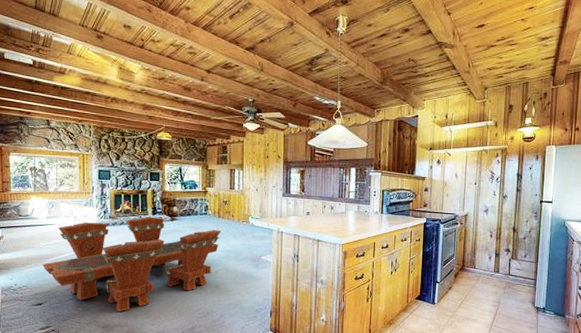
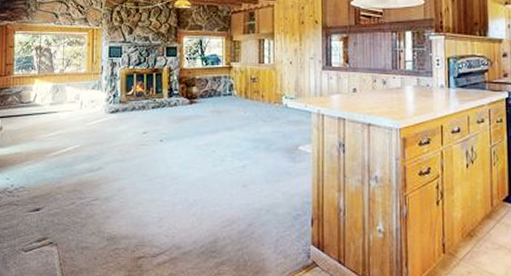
dining set: present [43,217,221,312] -> none [43,100,249,220]

